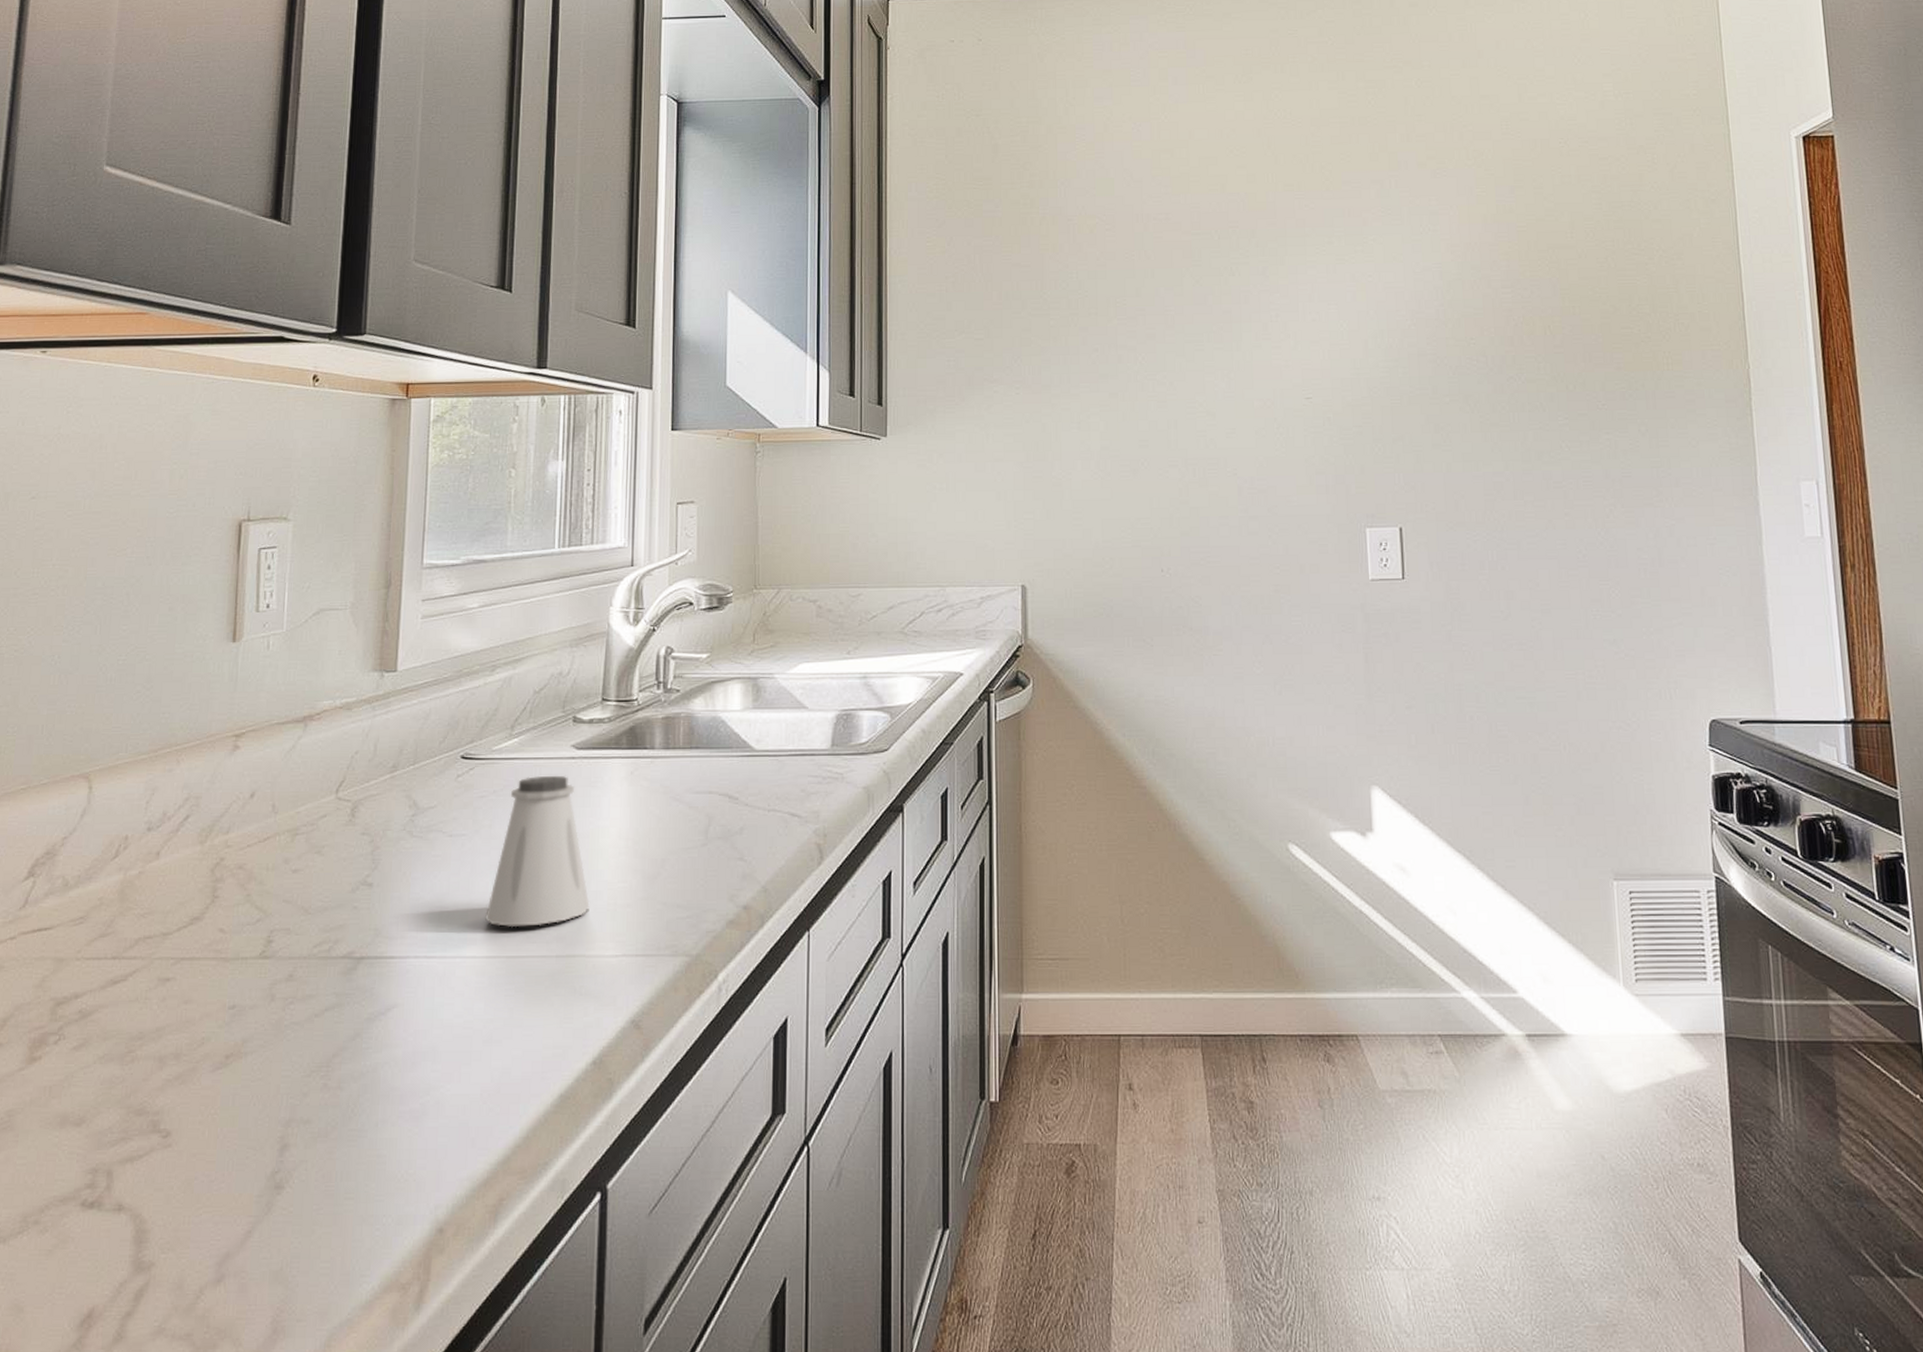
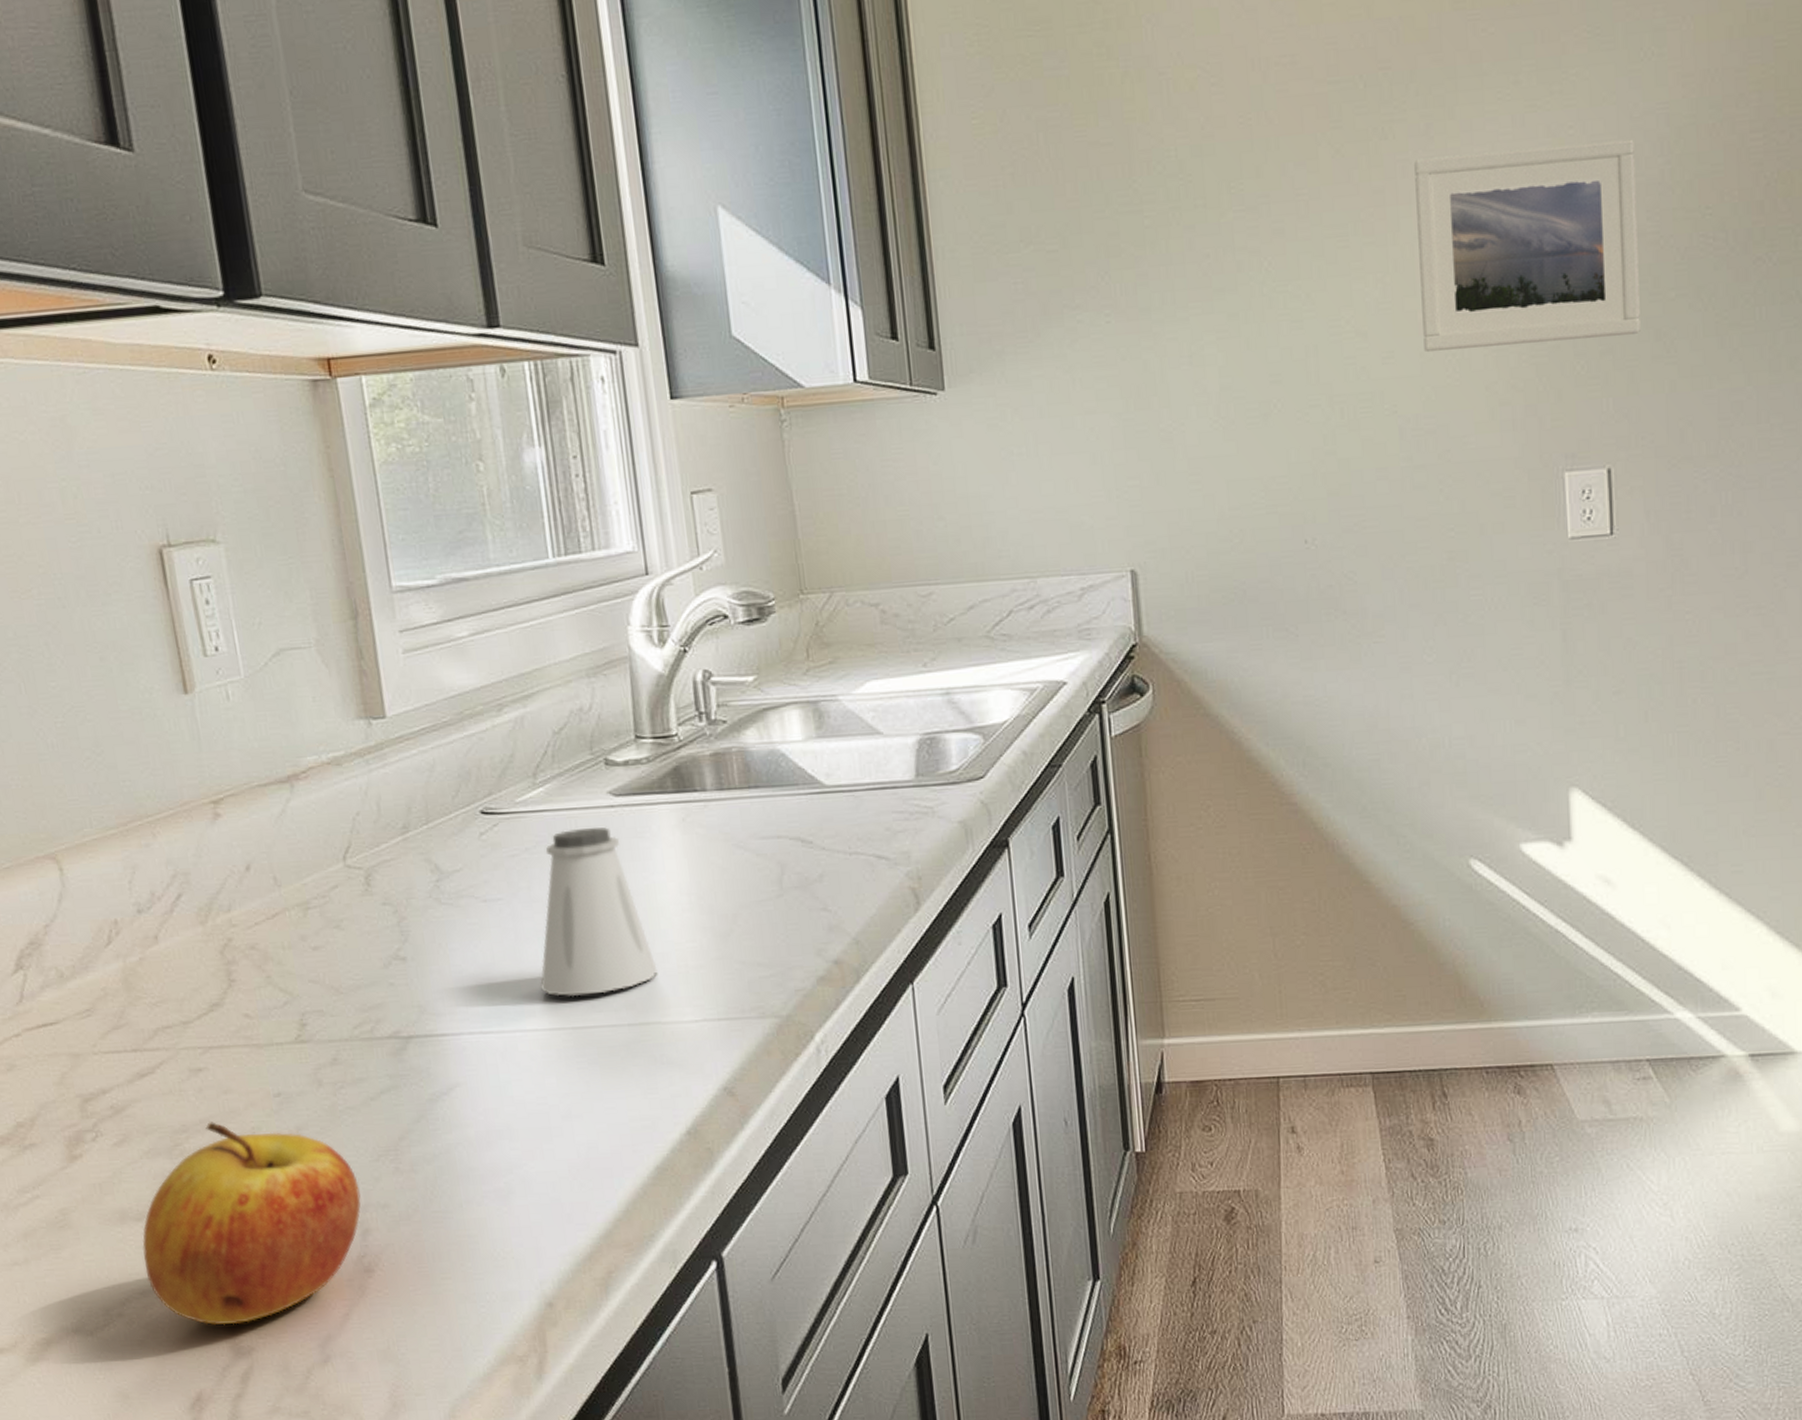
apple: none [70,1030,287,1238] -> present [142,1122,361,1325]
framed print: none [1254,287,1423,431] -> present [1414,139,1641,353]

